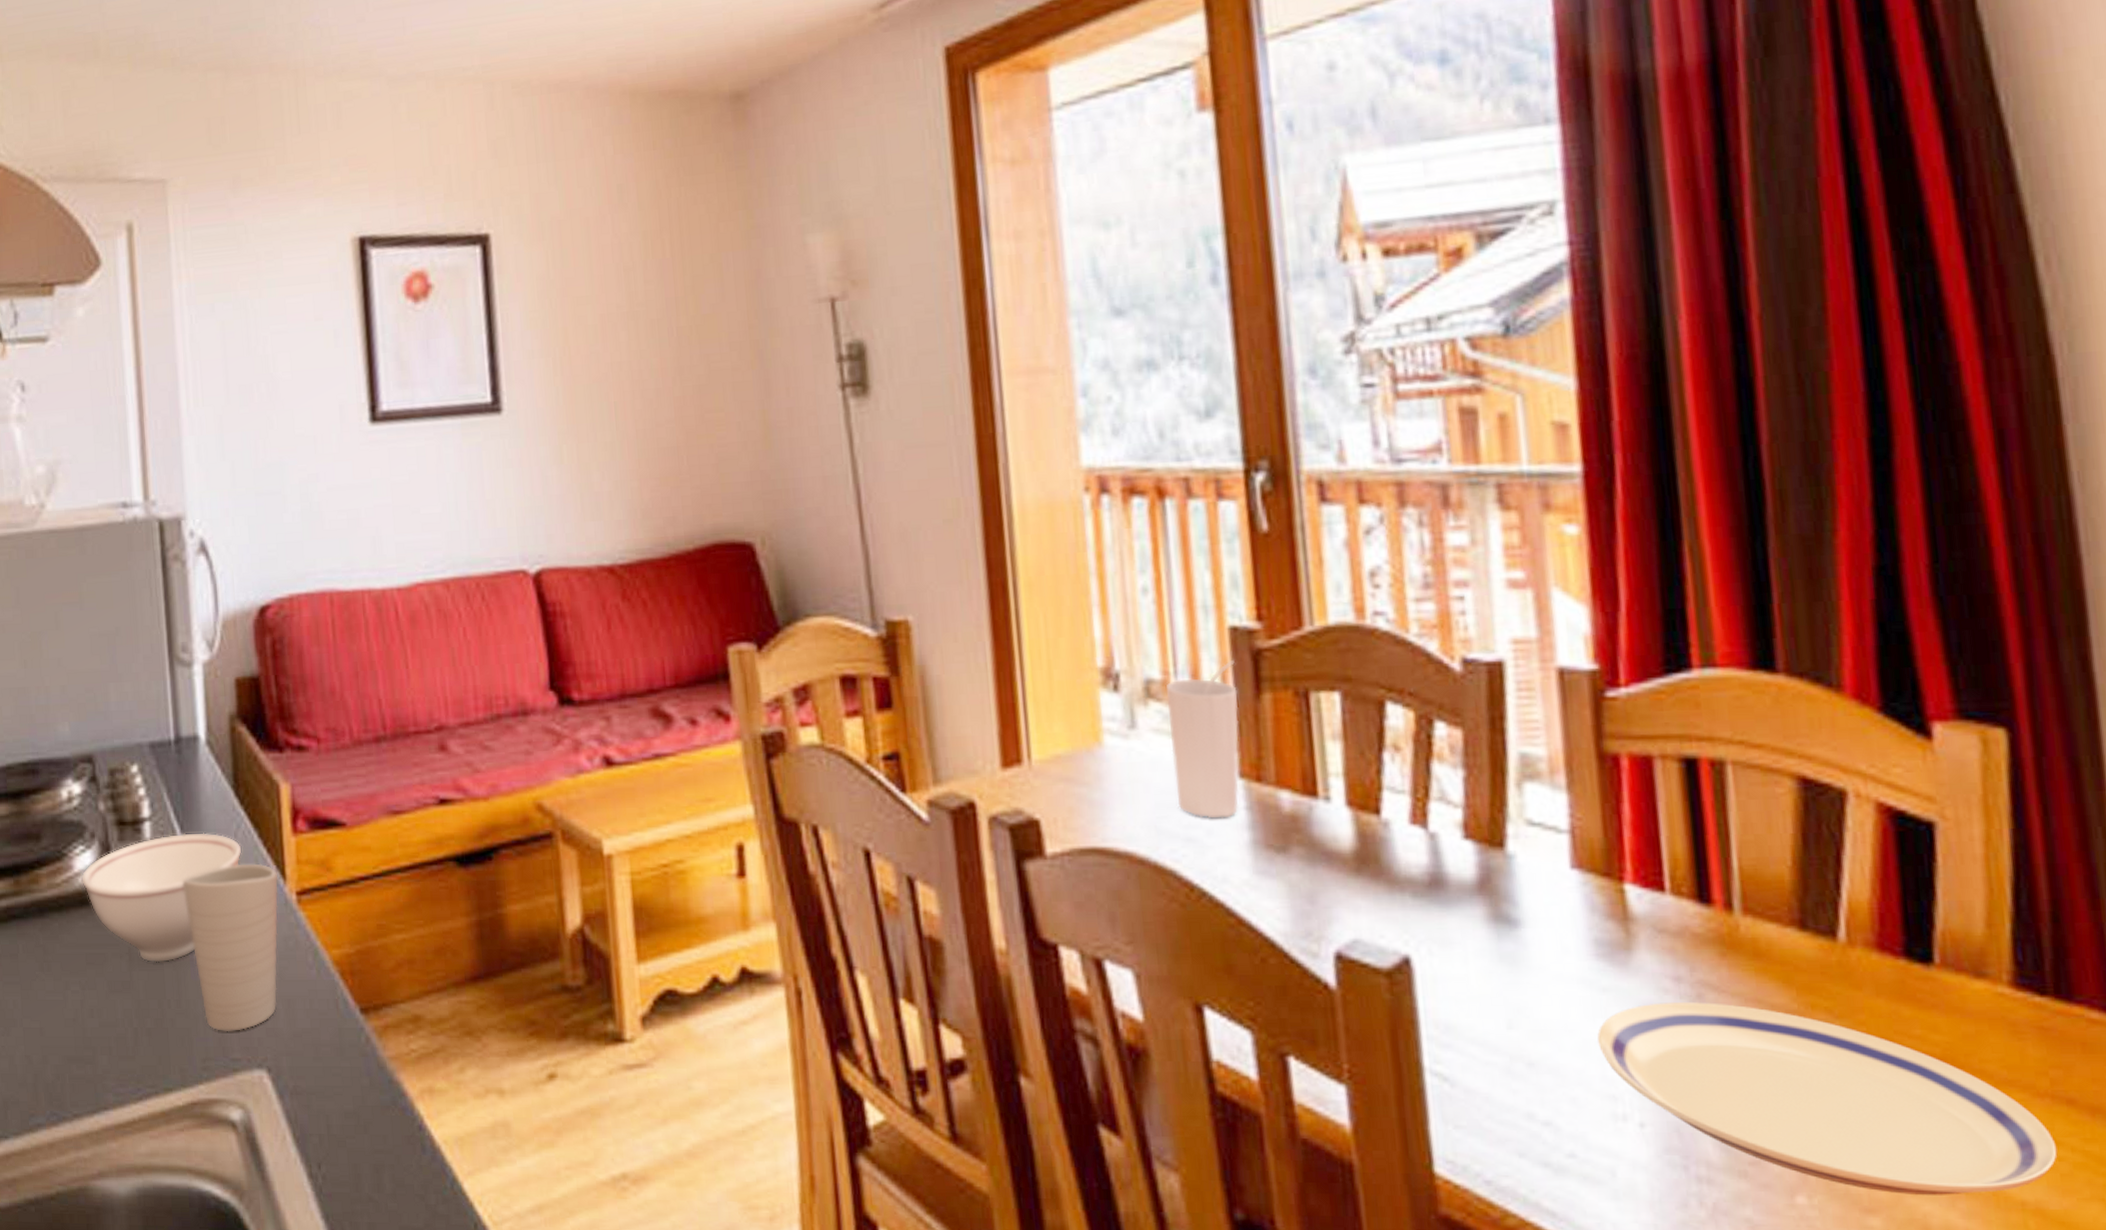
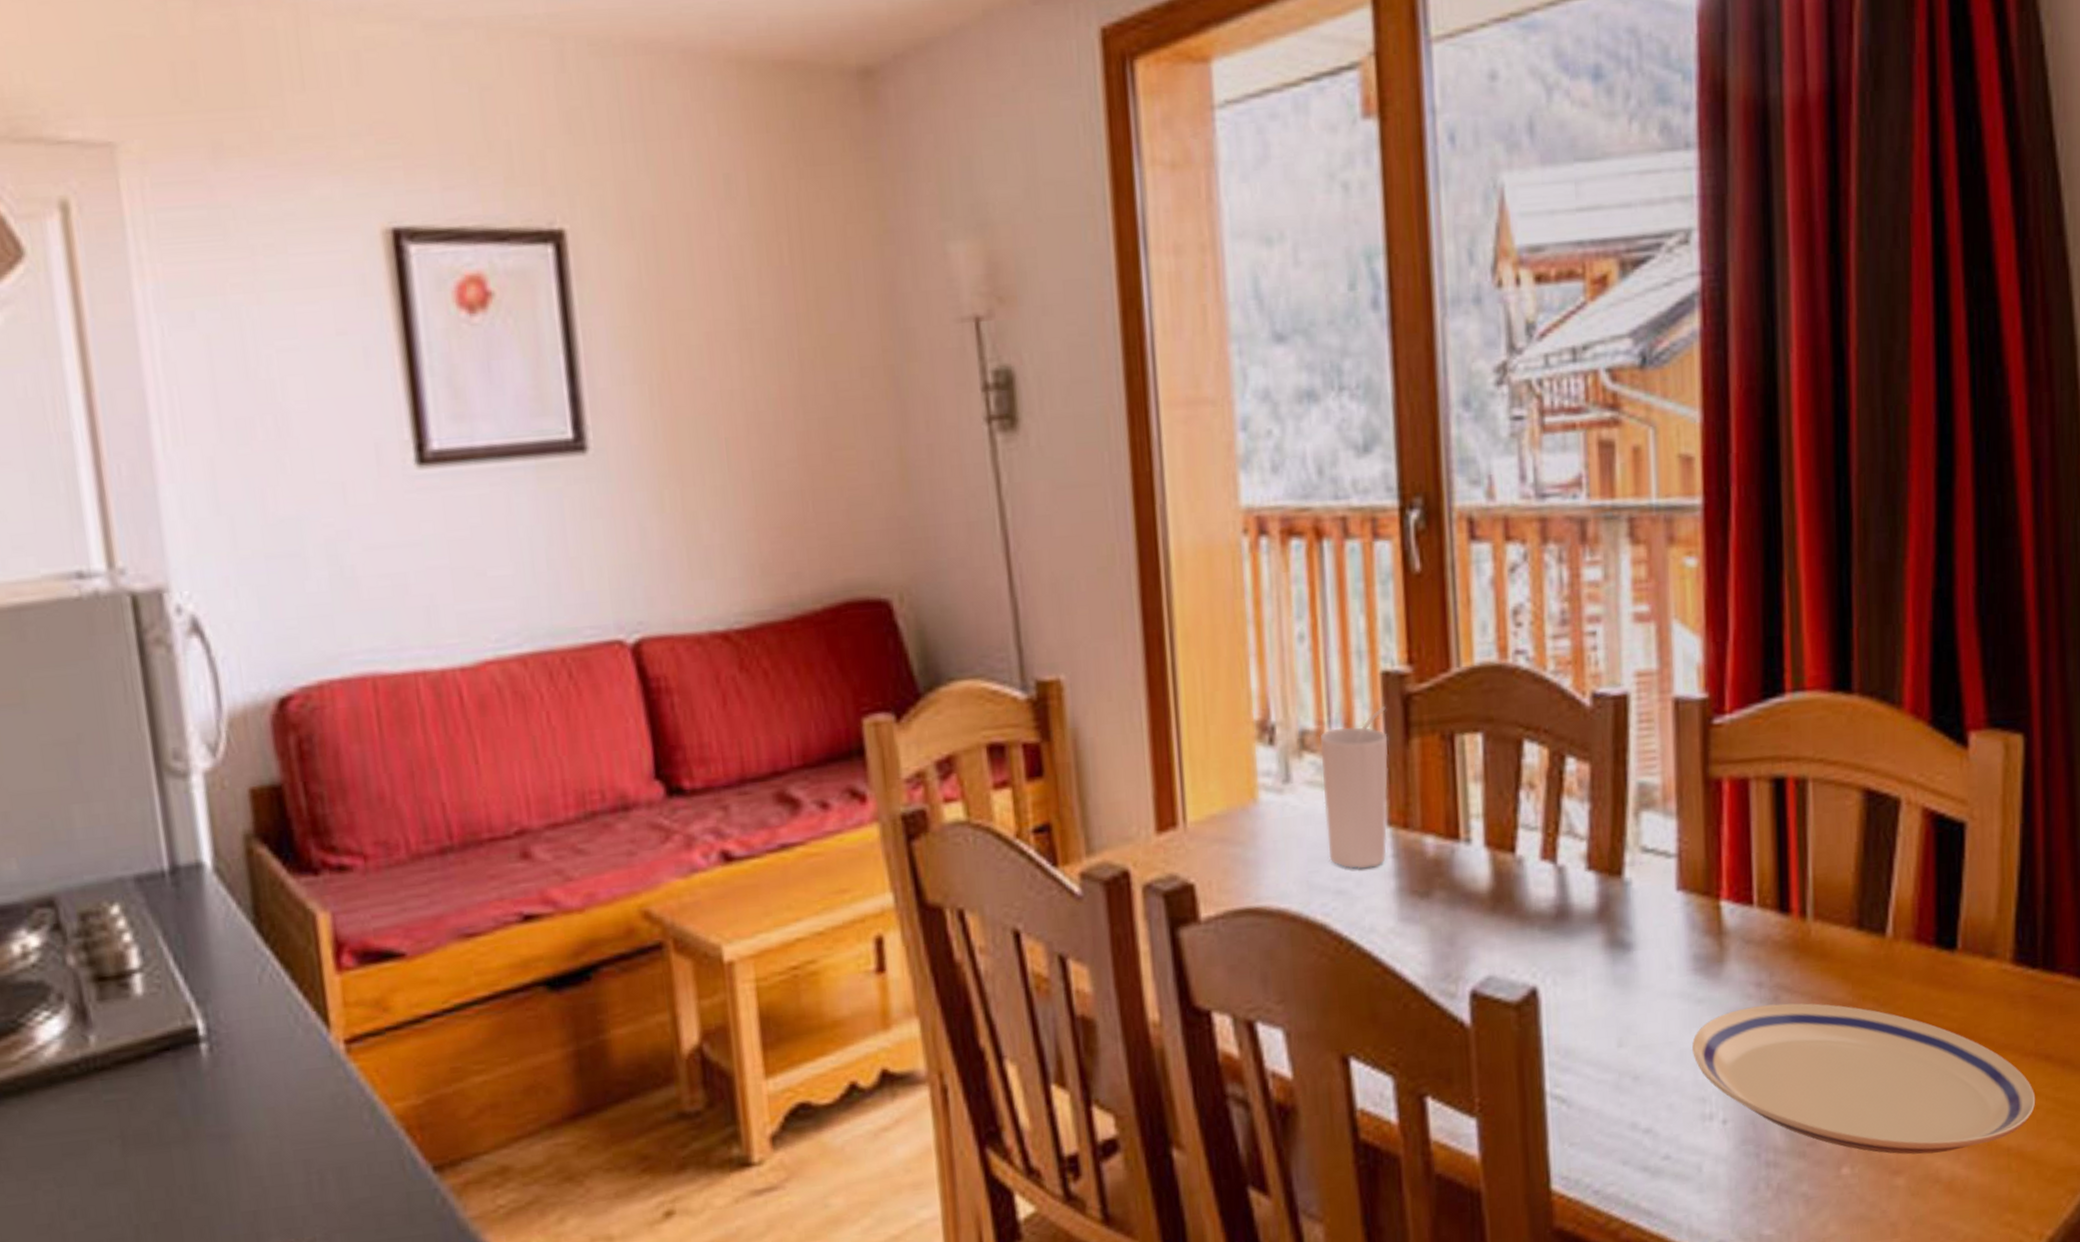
bowl: present [81,833,242,962] -> none [47,980,270,1144]
cup: present [182,863,279,1031] -> none [190,1010,326,1215]

